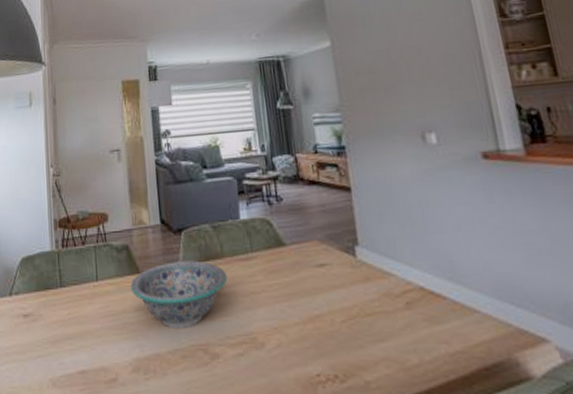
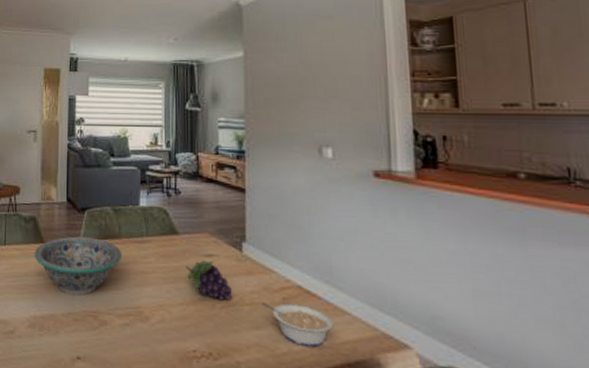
fruit: none [297,271,352,314] -> present [186,260,232,301]
legume: none [383,308,464,354] -> present [261,302,334,347]

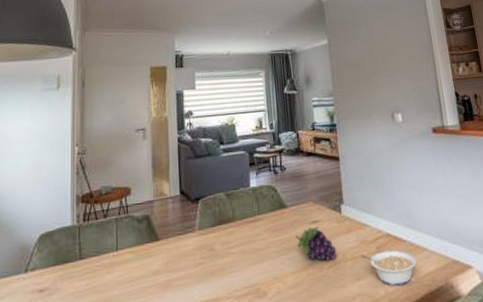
decorative bowl: present [34,236,123,296] -> none [149,225,238,289]

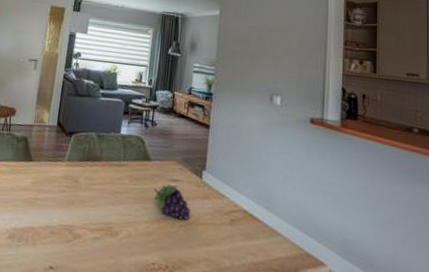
legume: present [360,250,417,286] -> none [213,223,269,263]

